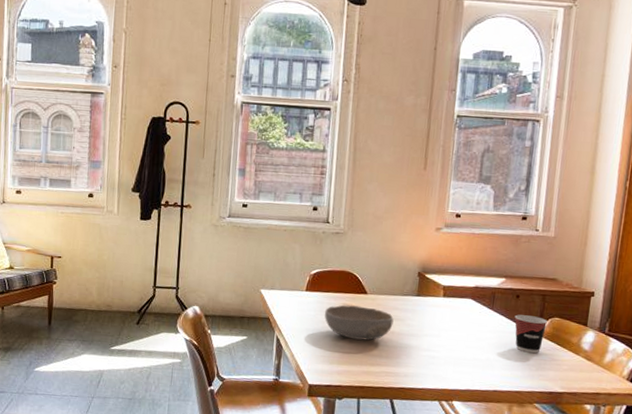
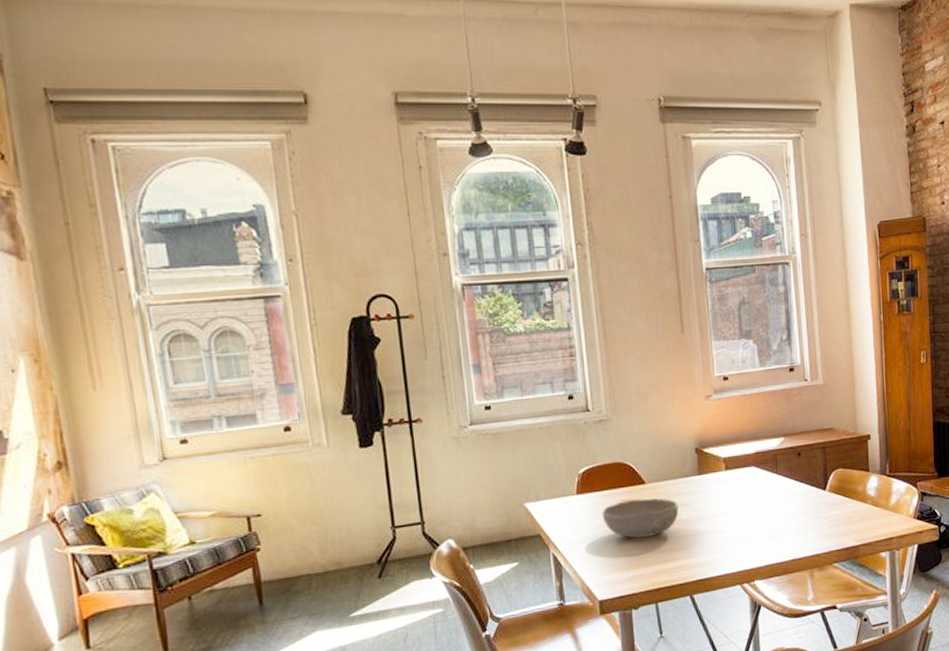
cup: present [514,314,548,354] -> none [799,471,832,512]

